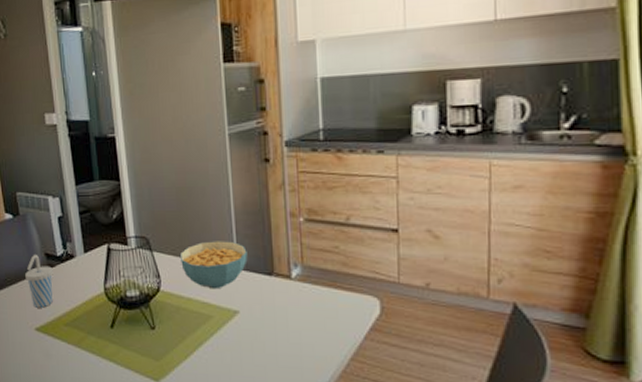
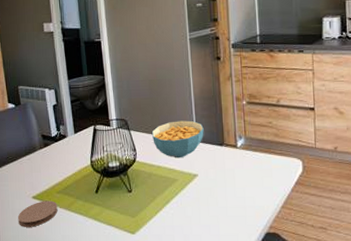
coaster: none [18,334,66,365] -> present [17,200,58,227]
cup: present [25,254,53,308] -> none [24,135,49,180]

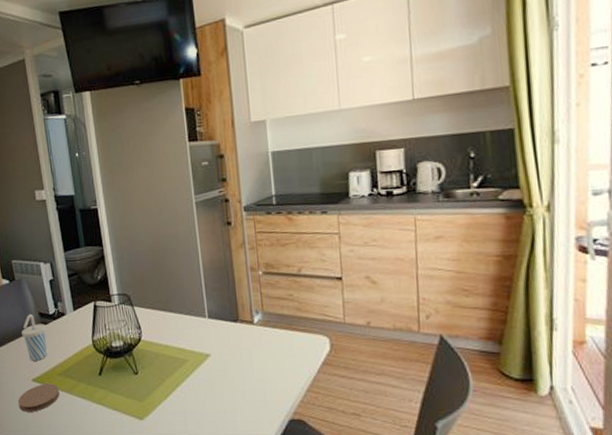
cup: none [24,135,49,180] -> present [22,313,47,361]
cereal bowl: present [151,120,204,159] -> none [157,294,216,337]

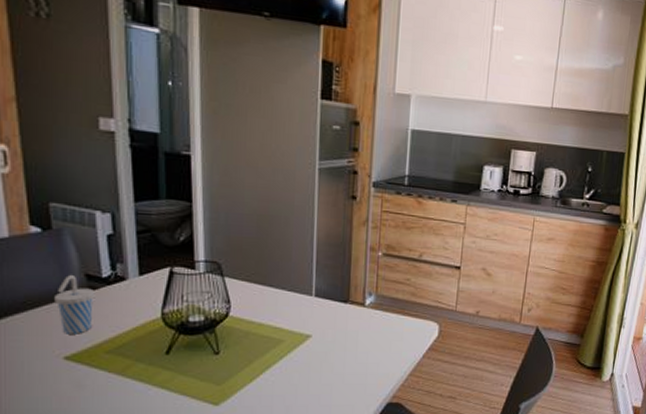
coaster: present [17,383,60,412] -> none [37,362,105,398]

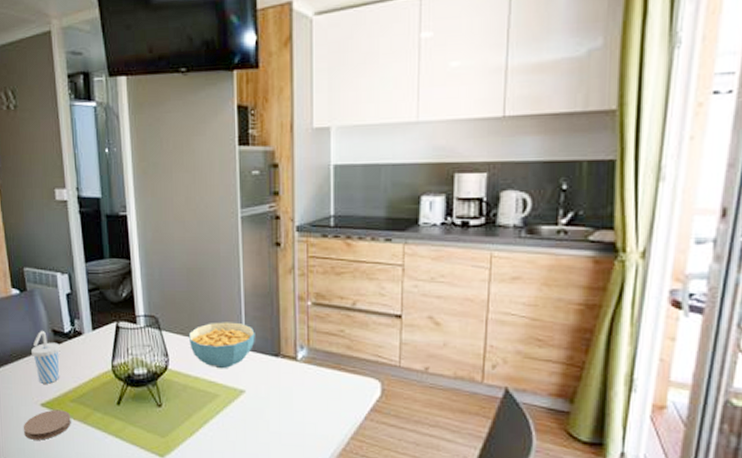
coaster: none [37,362,105,398] -> present [23,409,71,440]
cereal bowl: none [254,269,326,315] -> present [188,322,255,369]

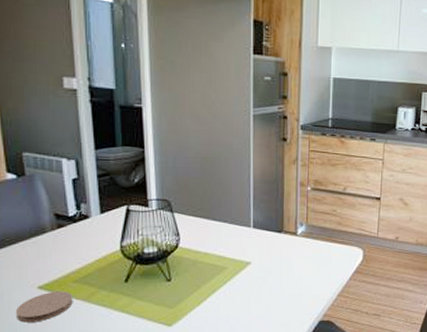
cup: present [31,330,60,384] -> none [29,214,63,267]
cereal bowl: present [188,322,255,369] -> none [199,204,262,245]

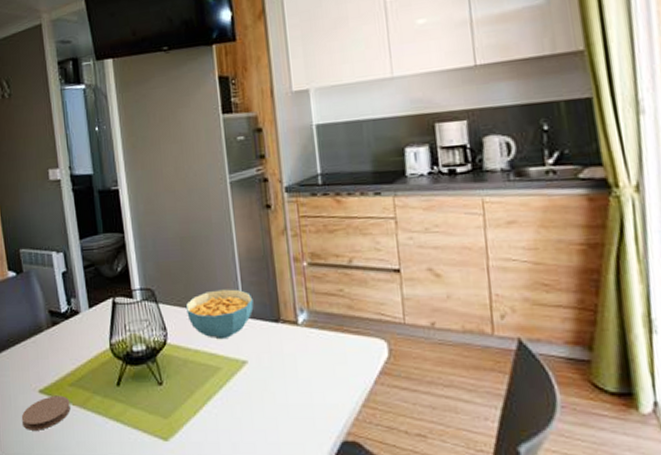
cereal bowl: none [199,204,262,245] -> present [185,289,254,340]

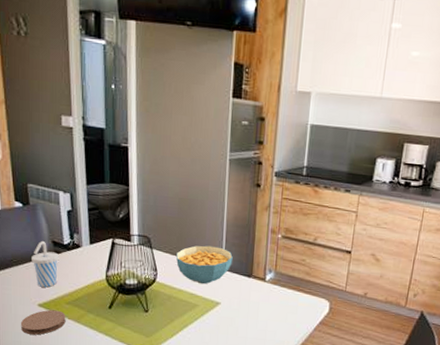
cup: none [28,311,58,368] -> present [32,240,59,288]

